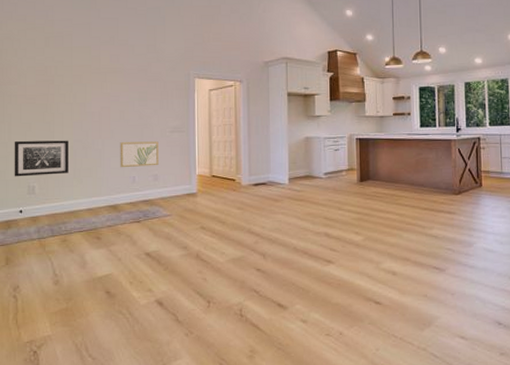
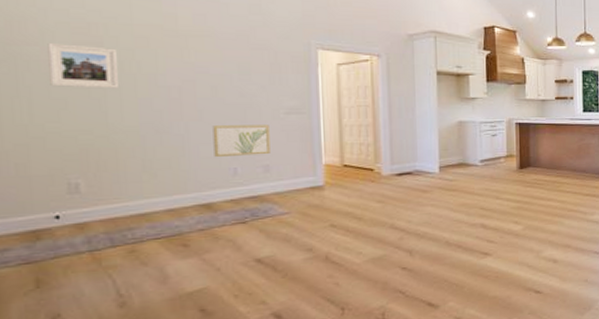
wall art: present [14,140,69,177] -> none [38,122,134,172]
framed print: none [22,82,62,115] -> present [47,42,119,88]

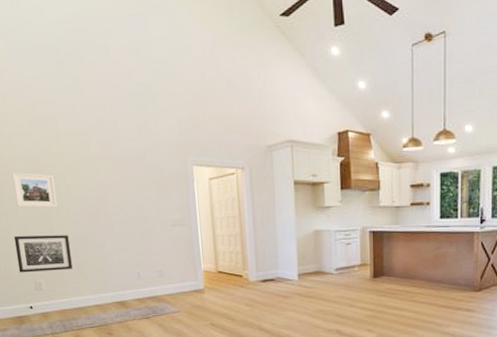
wall art: none [38,122,134,172] -> present [13,235,73,273]
wall art: present [212,125,270,158] -> none [121,235,163,264]

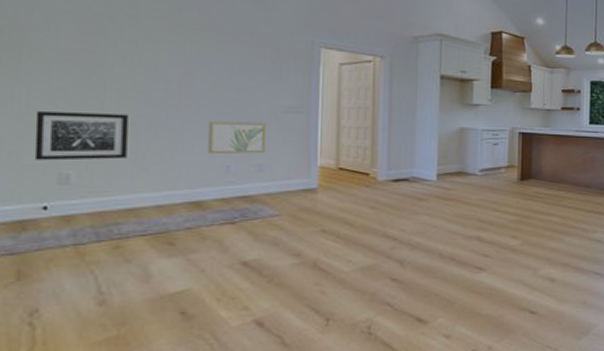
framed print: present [12,172,57,208] -> none [51,30,121,79]
wall art: none [121,235,163,264] -> present [208,121,266,155]

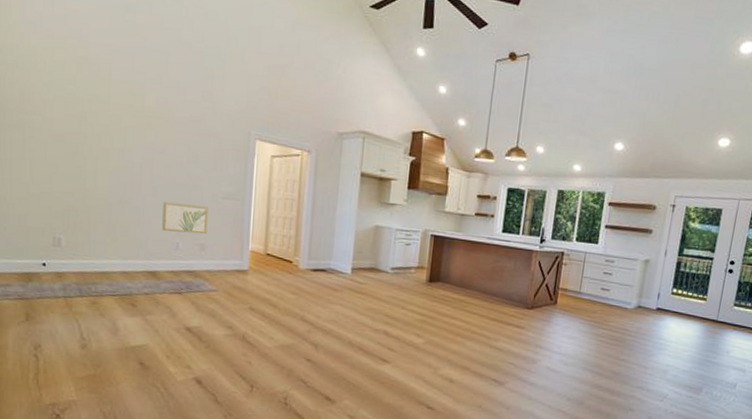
wall art: present [34,110,128,161] -> none [36,182,102,229]

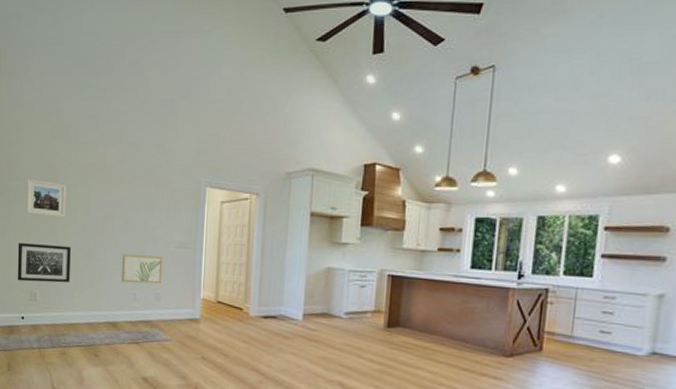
wall art: none [36,182,102,229] -> present [17,242,71,283]
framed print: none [47,113,97,159] -> present [26,178,67,218]

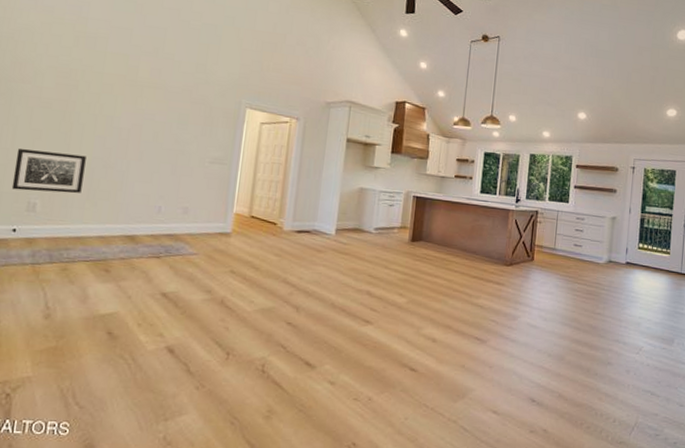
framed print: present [26,178,67,218] -> none [32,82,88,126]
wall art: present [121,254,163,284] -> none [145,166,195,198]

